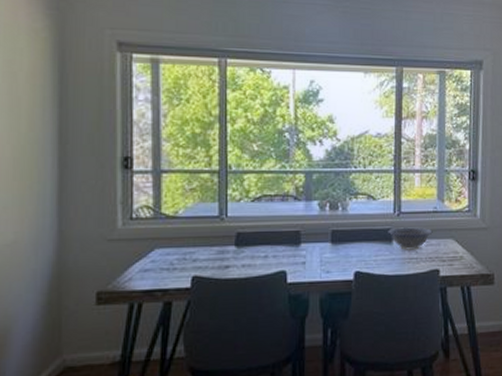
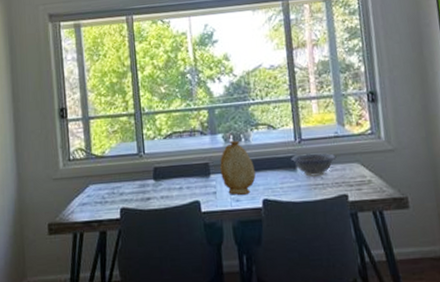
vase: none [313,209,350,266] -> present [220,140,256,195]

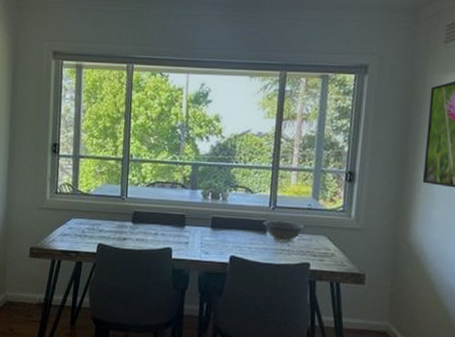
vase: present [220,140,256,195] -> none [195,198,228,249]

